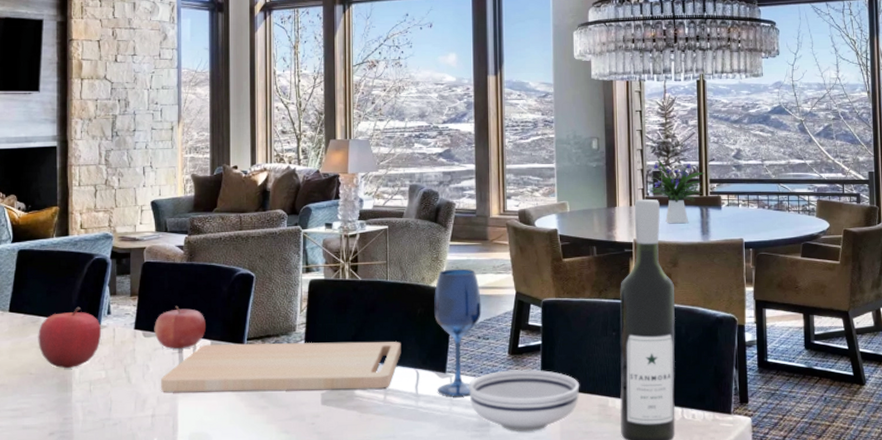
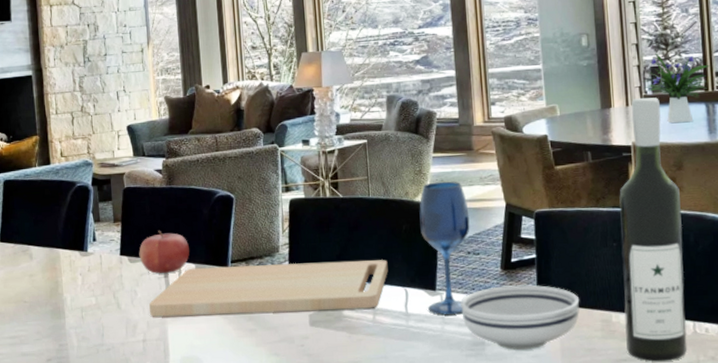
fruit: present [38,306,102,369] -> none [28,234,89,296]

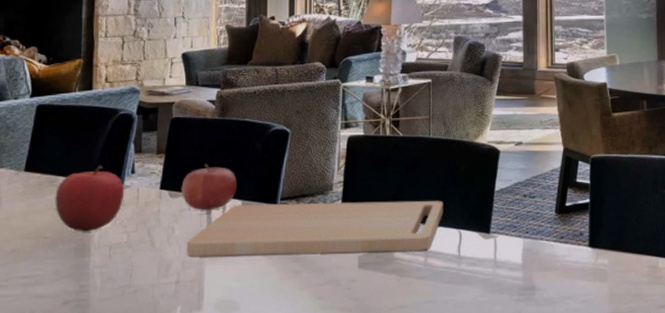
fruit: none [28,234,89,296] -> present [55,165,125,232]
wineglass: present [419,181,470,315] -> none [477,124,528,258]
bowl: present [461,284,580,350] -> none [514,228,629,295]

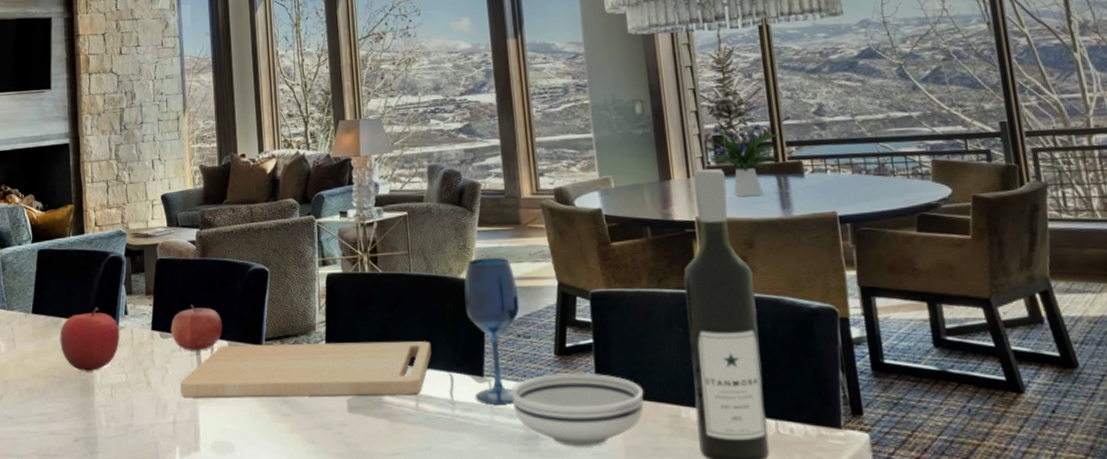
wineglass: none [477,124,528,258] -> present [464,257,520,403]
bowl: none [514,228,629,295] -> present [511,372,644,446]

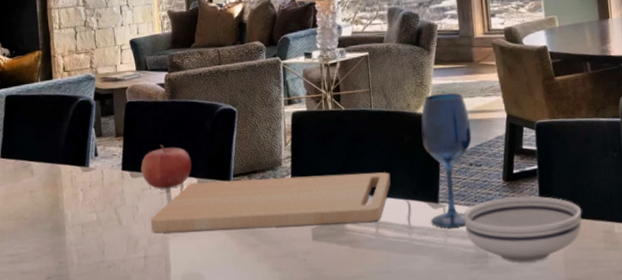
fruit: present [60,307,120,372] -> none [29,149,91,213]

